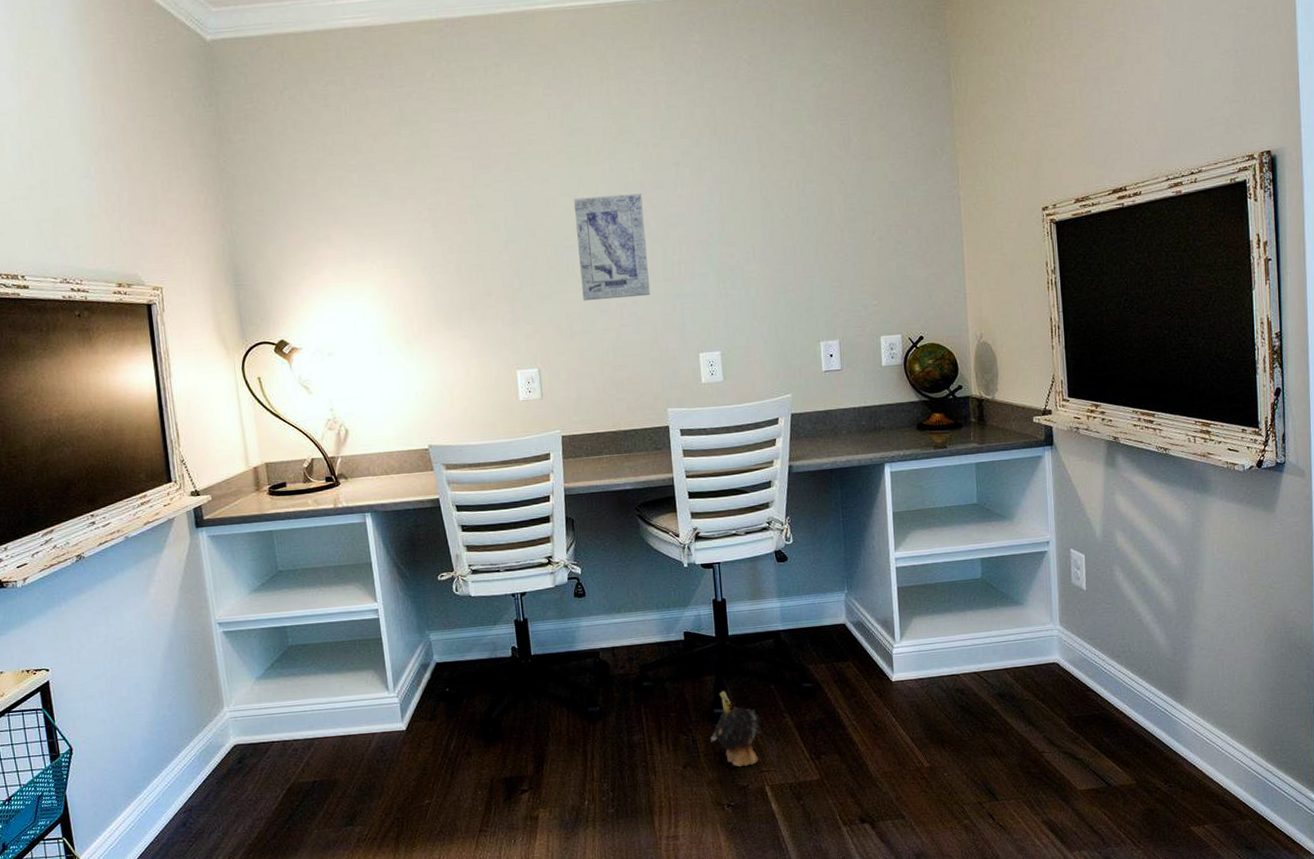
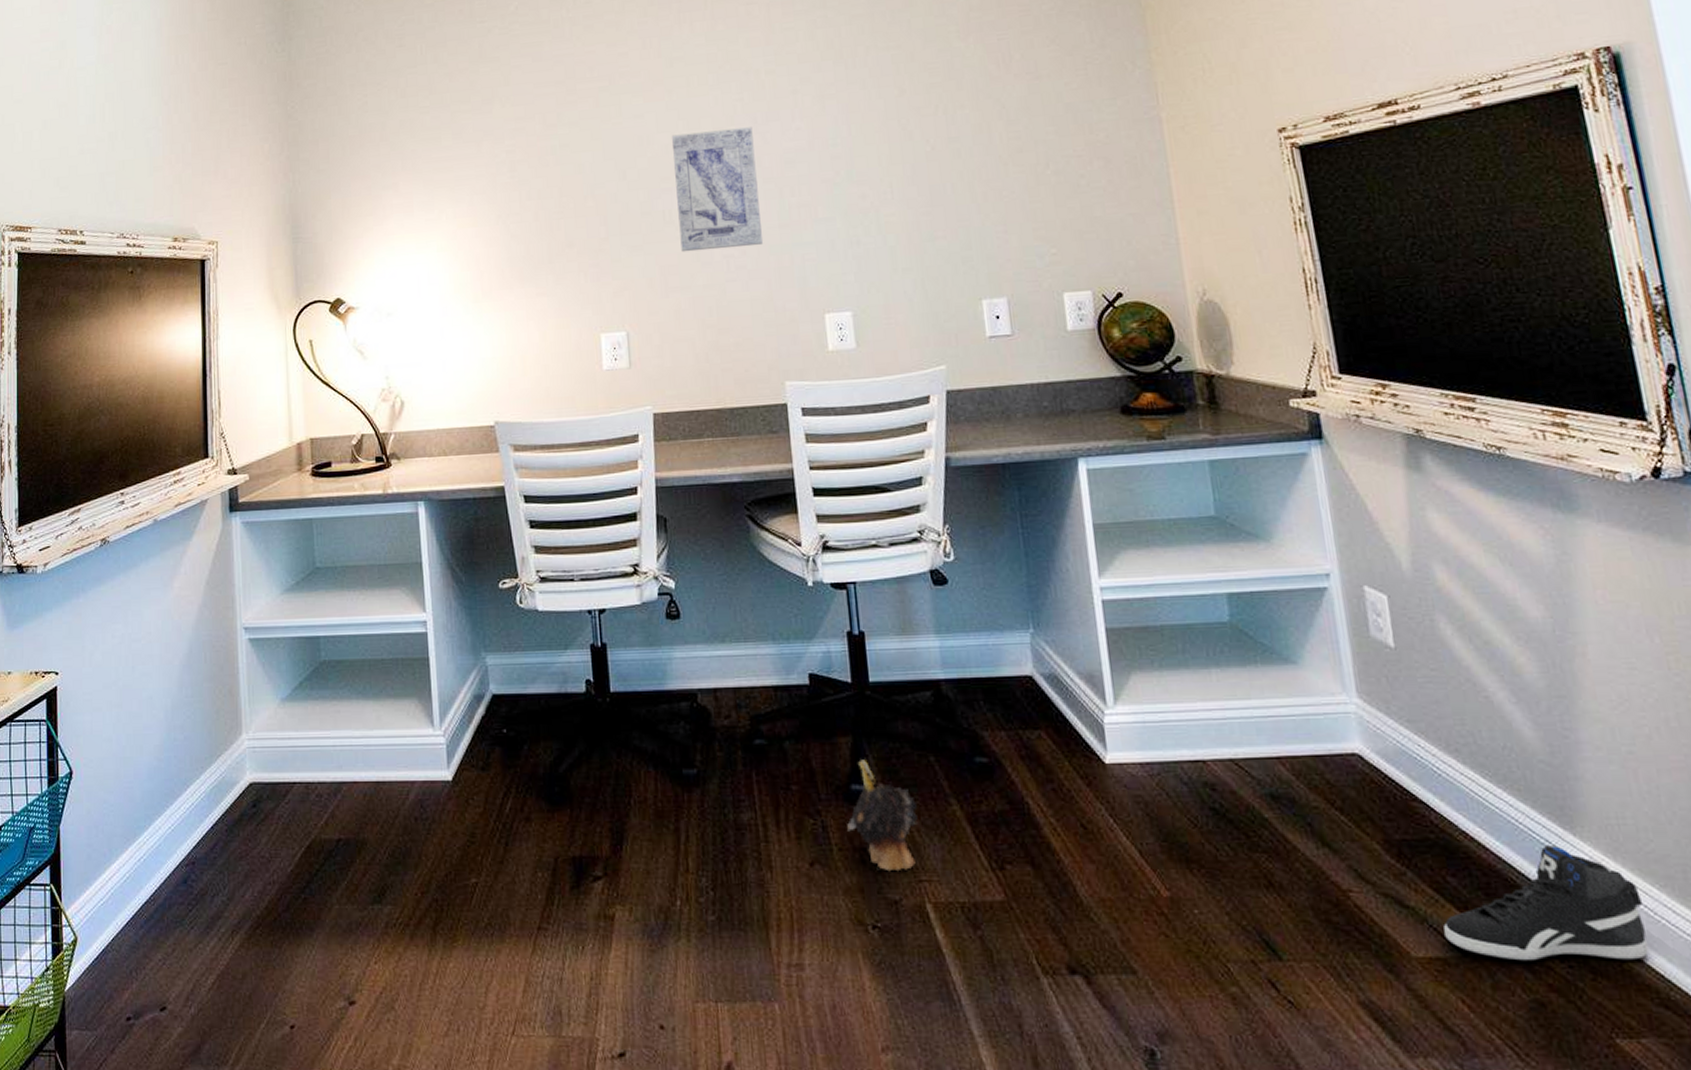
sneaker: none [1098,712,1217,786] -> present [1443,846,1649,961]

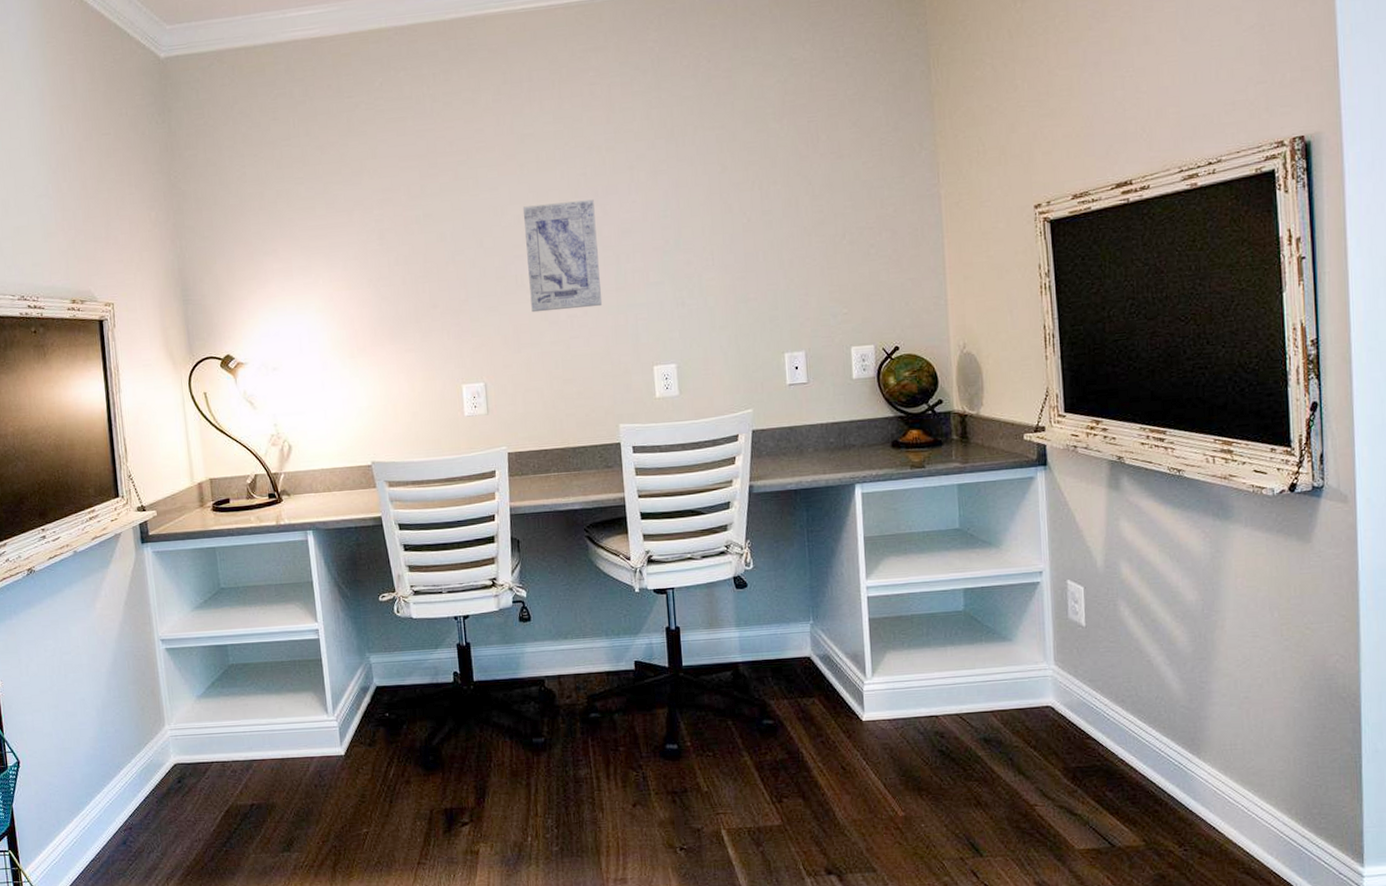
plush toy: present [847,759,918,870] -> none [662,725,718,807]
sneaker: present [1443,846,1649,961] -> none [1100,766,1241,848]

